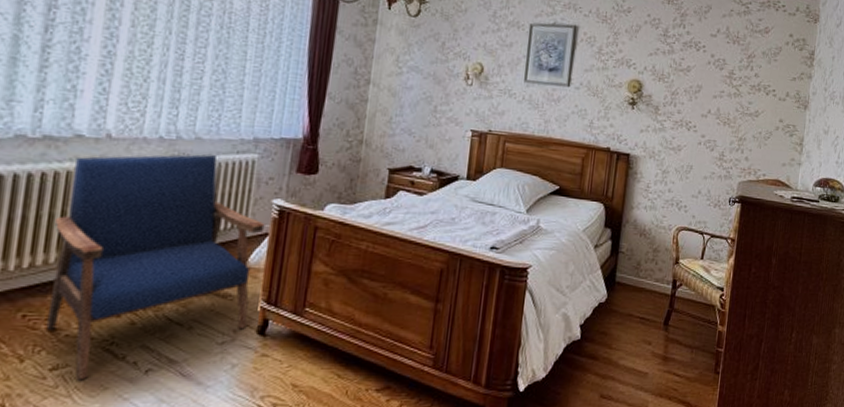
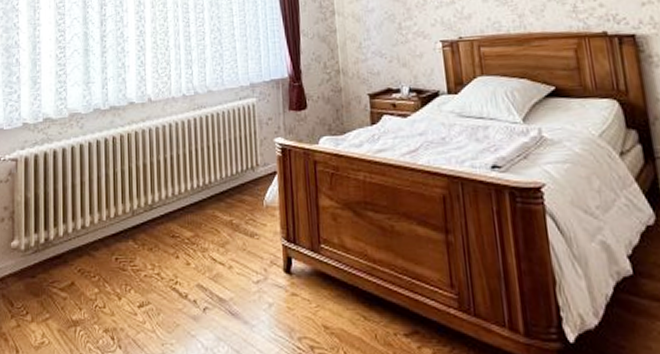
armchair: present [46,154,265,381] -> none [125,103,275,317]

